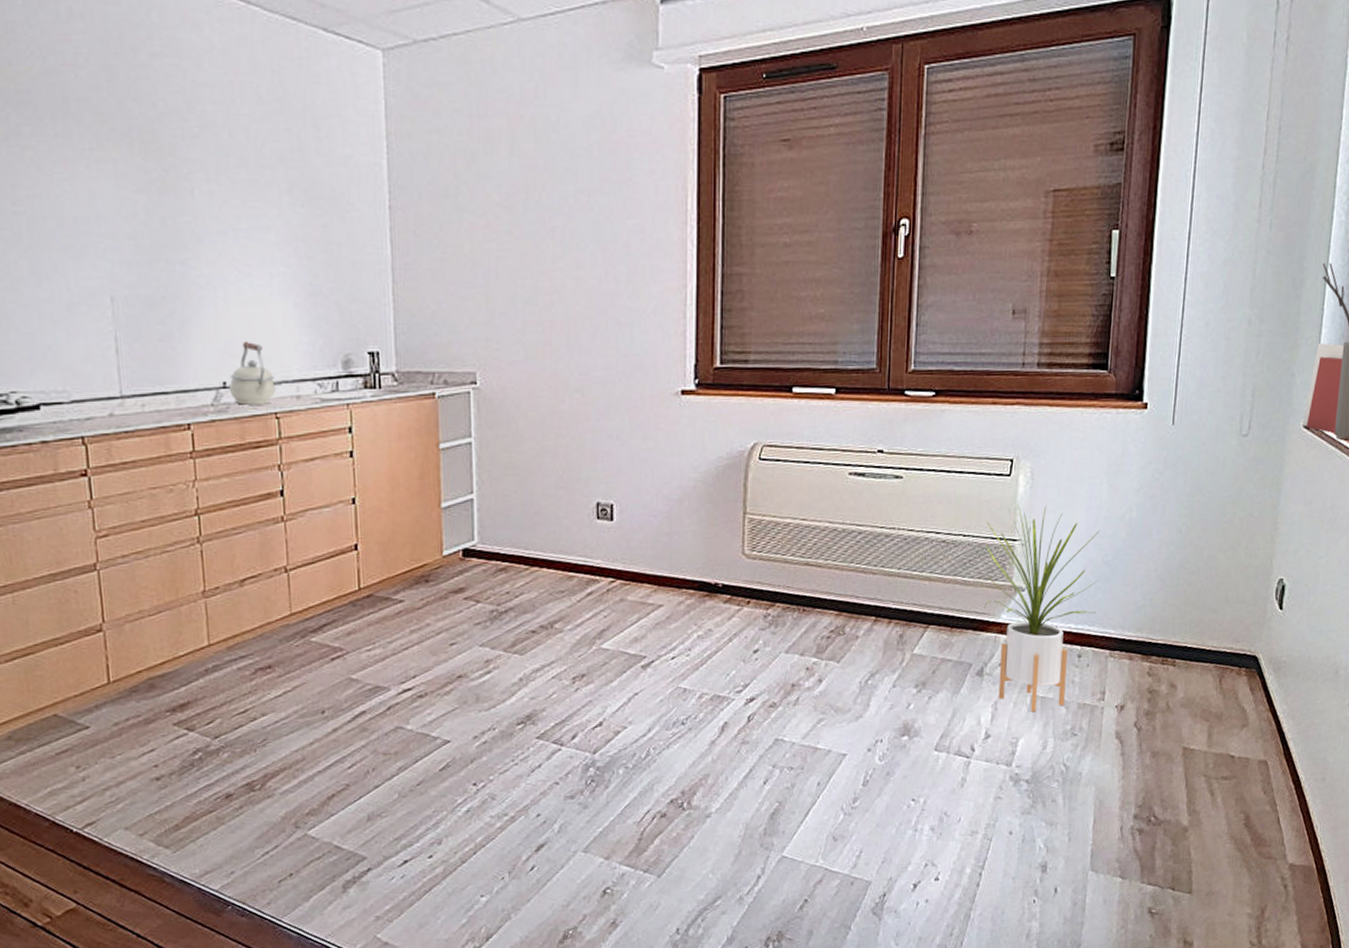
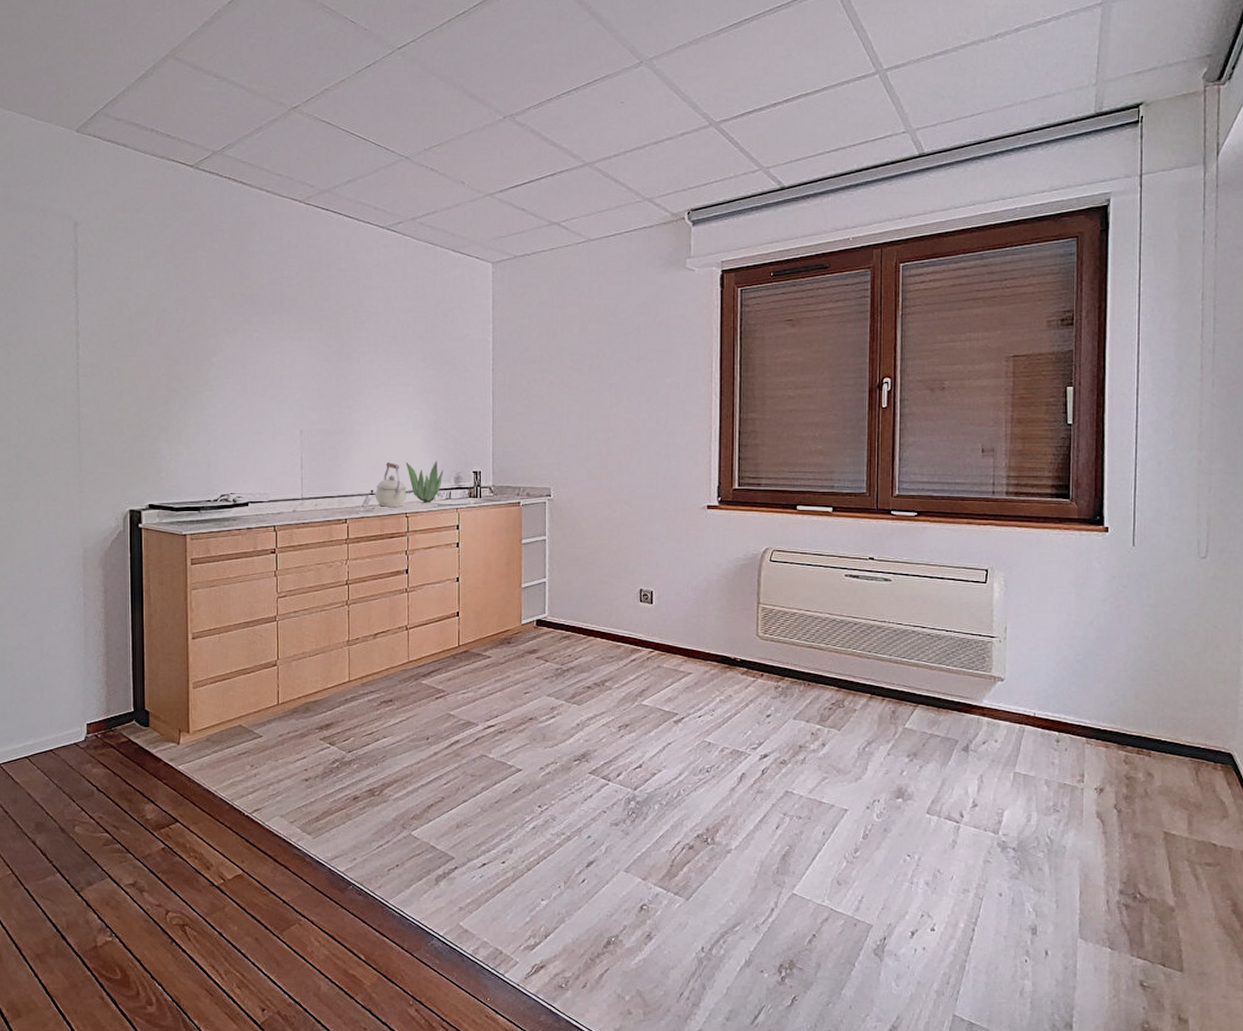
plant: none [270,339,327,398] -> present [405,461,444,503]
house plant: present [984,503,1100,713] -> none [966,606,1072,788]

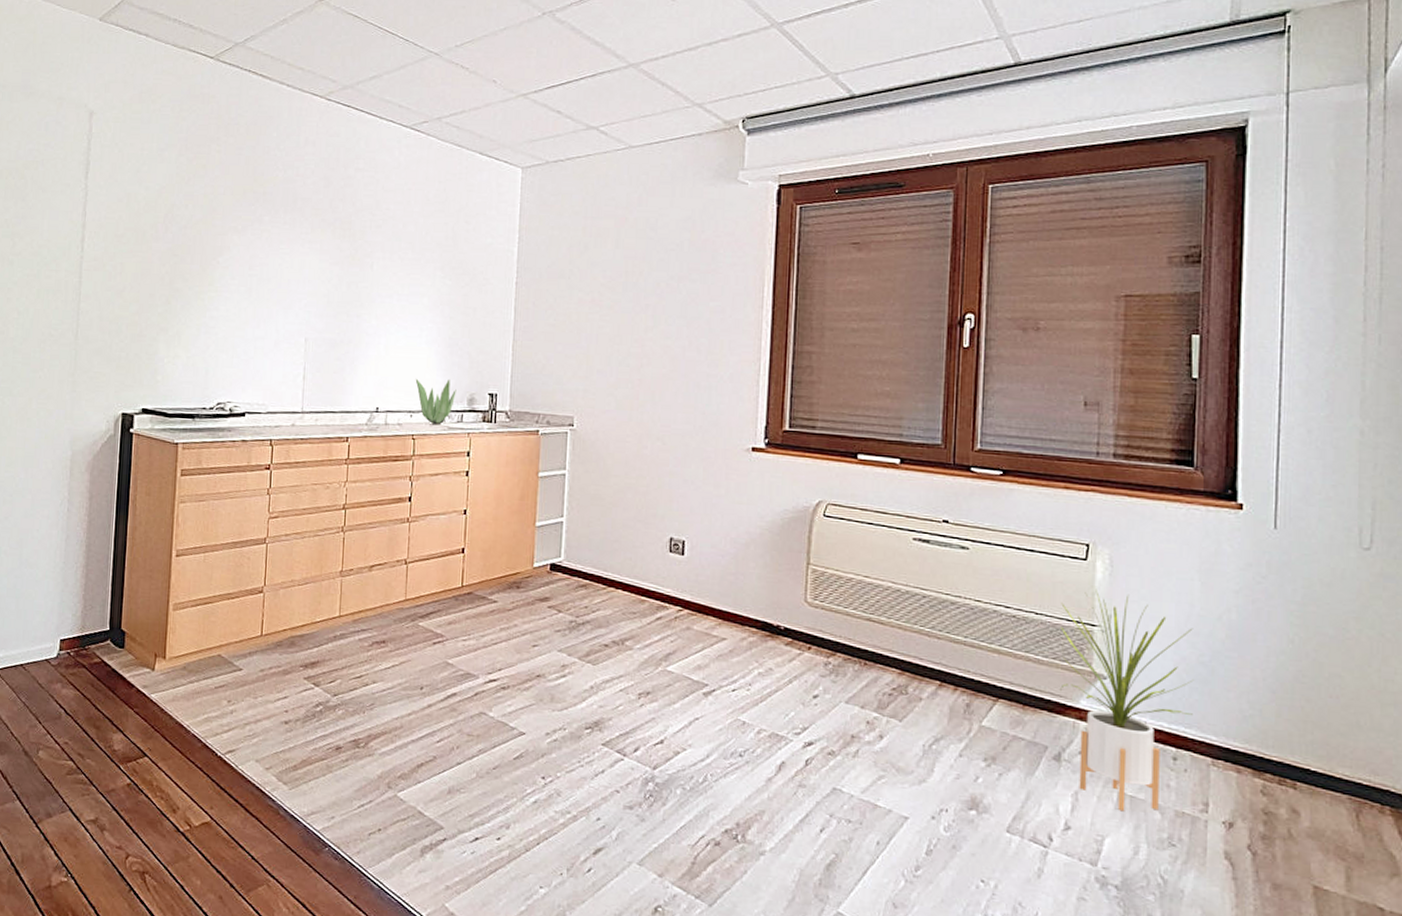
kettle: present [374,462,407,507] -> none [380,378,415,428]
house plant: none [966,606,1072,788] -> present [1060,589,1194,812]

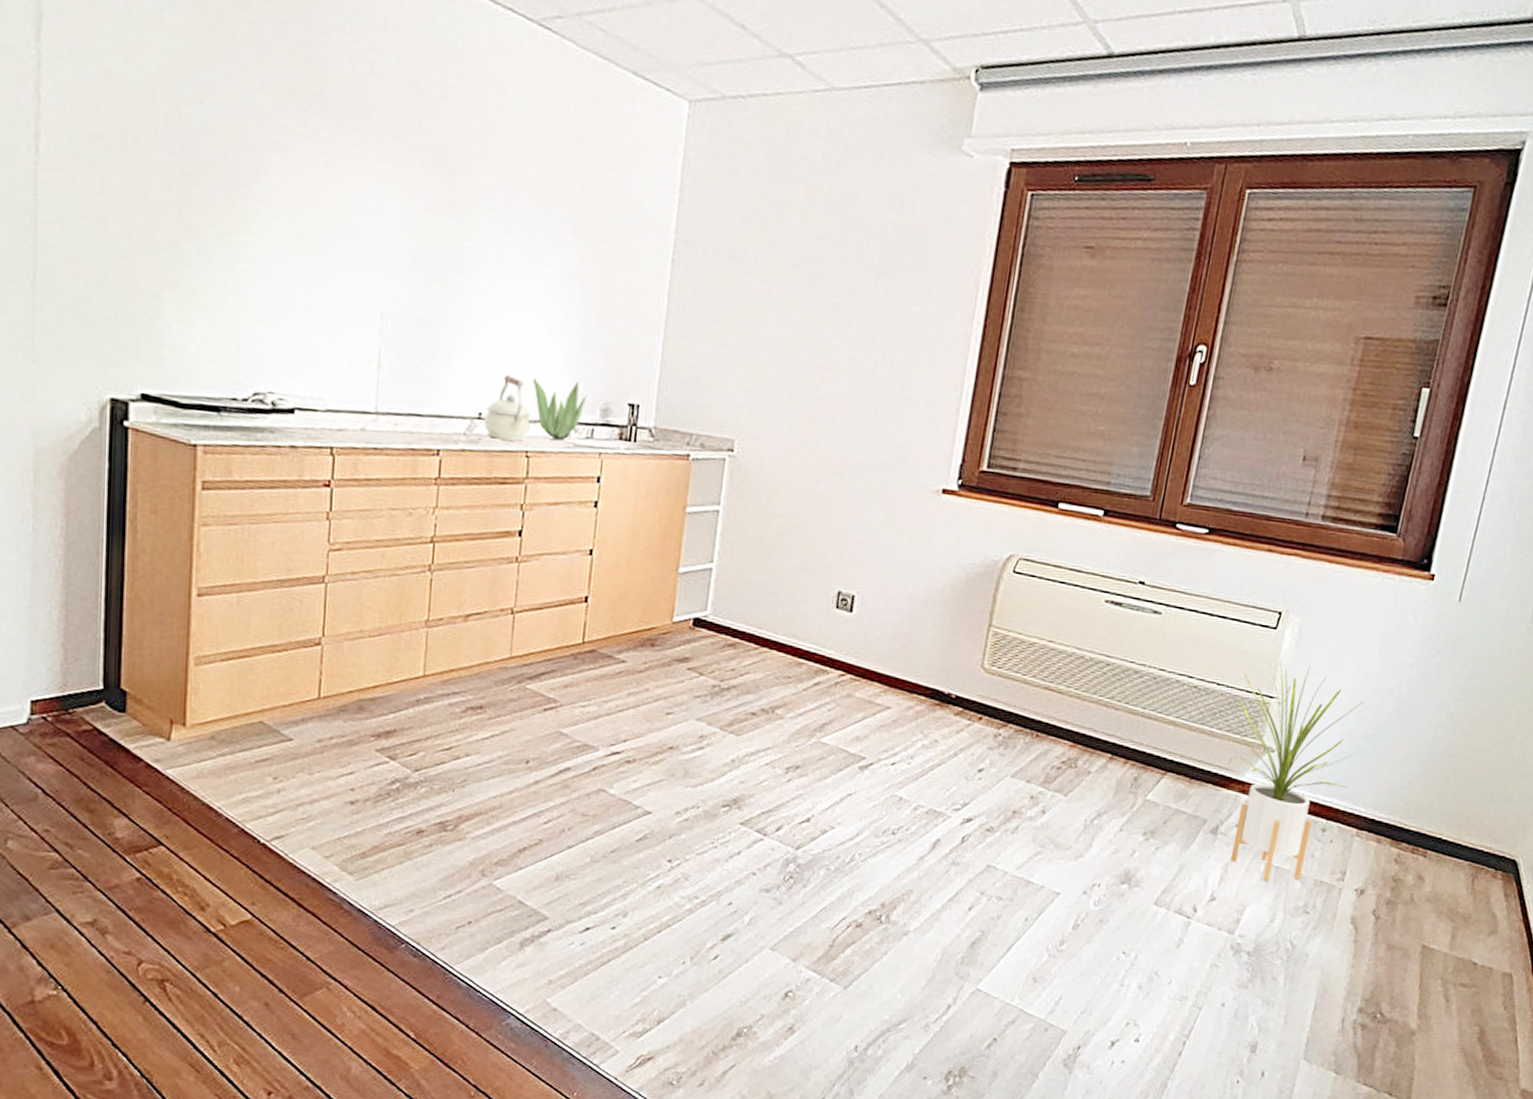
kettle: none [380,378,415,428] -> present [483,375,531,442]

